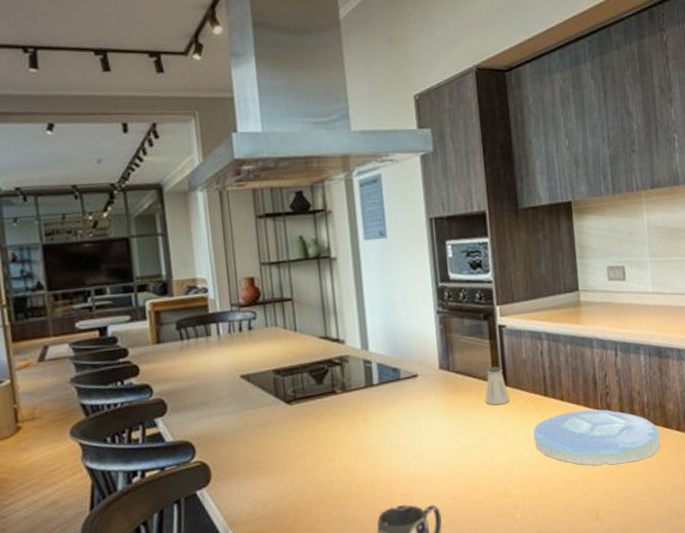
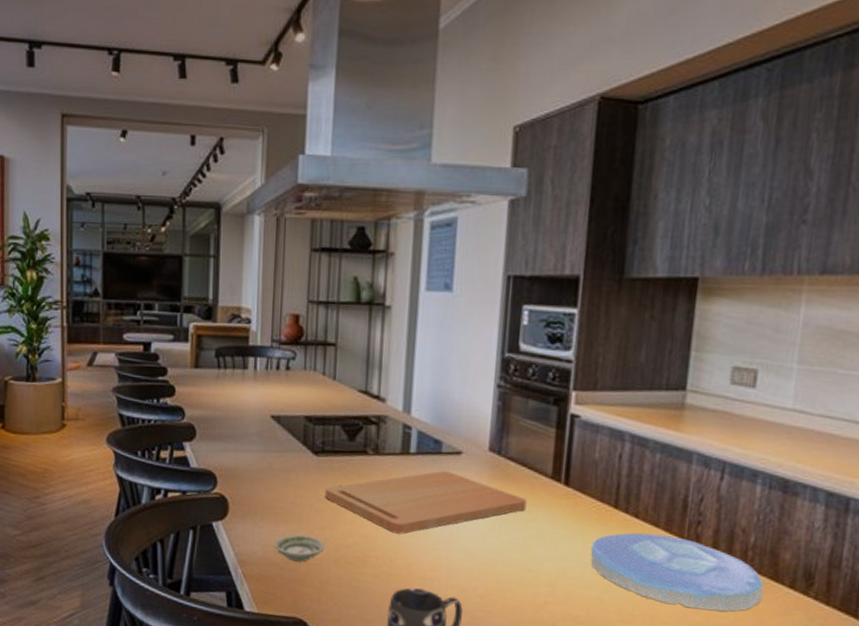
saucer: none [261,481,310,510] -> present [274,534,325,562]
cutting board: none [302,394,478,461] -> present [325,471,527,534]
saltshaker: present [485,366,510,406] -> none [537,460,569,507]

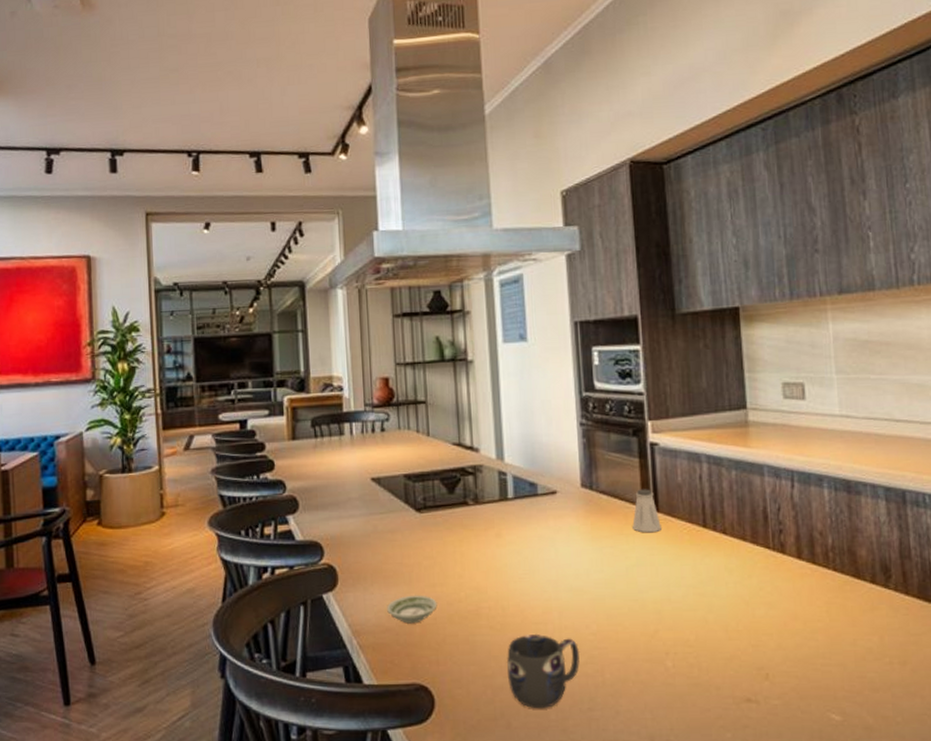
cutting board: present [325,471,527,534] -> none [431,512,624,581]
saltshaker: none [537,460,569,507] -> present [632,489,661,533]
plate: present [590,532,764,612] -> none [688,548,850,617]

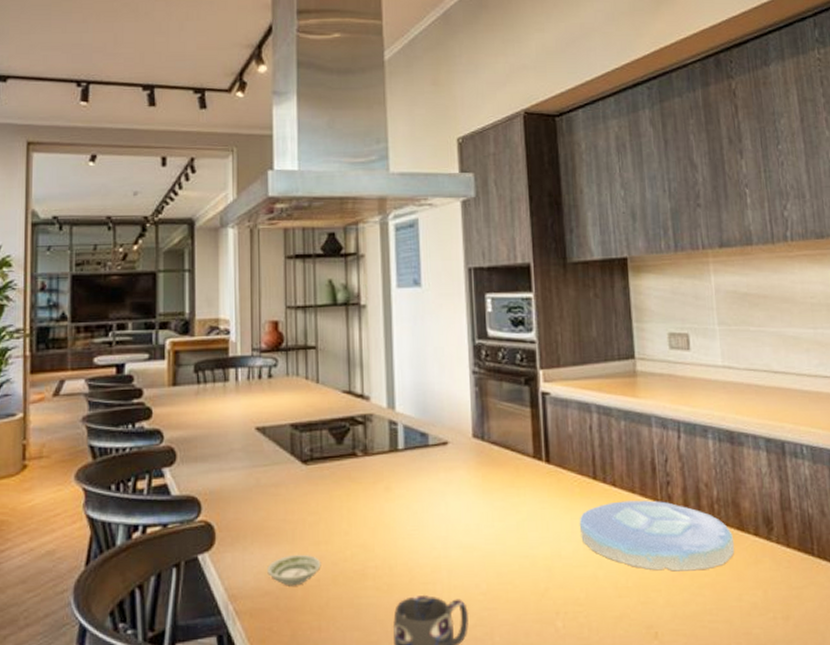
saltshaker: present [632,489,661,533] -> none [524,439,552,486]
plate: none [688,548,850,617] -> present [579,500,735,572]

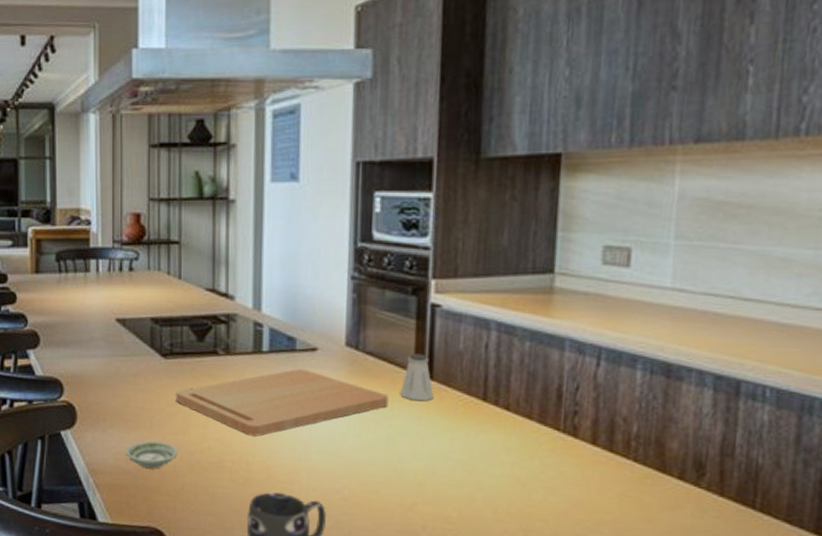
cutting board: none [317,464,515,538] -> present [176,369,389,437]
saltshaker: none [524,439,552,486] -> present [400,353,434,402]
plate: present [579,500,735,572] -> none [459,426,651,507]

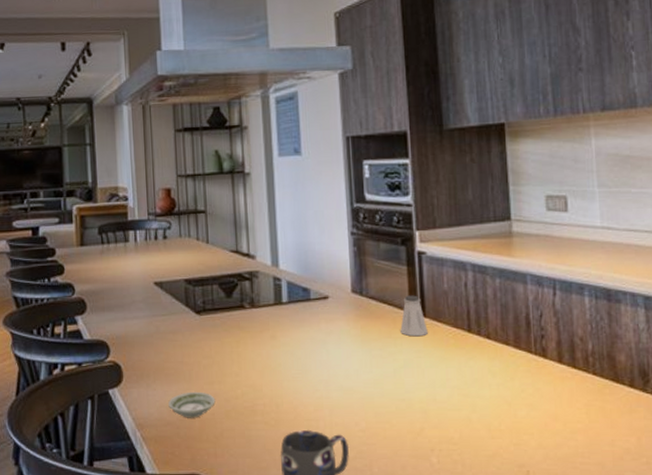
cutting board: present [176,369,389,437] -> none [210,316,392,380]

